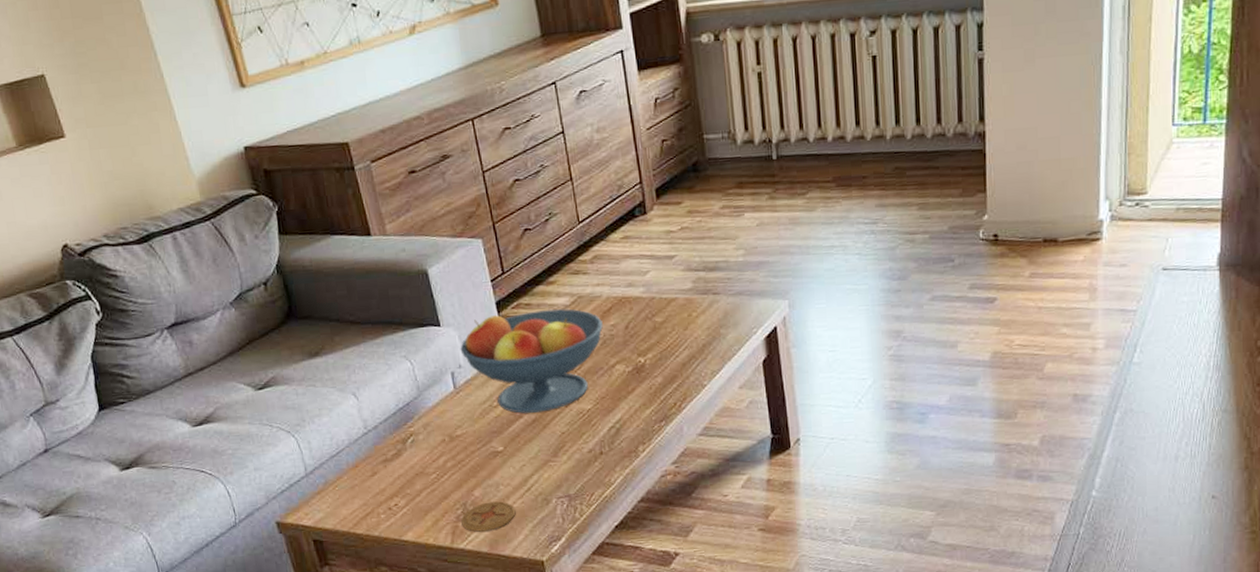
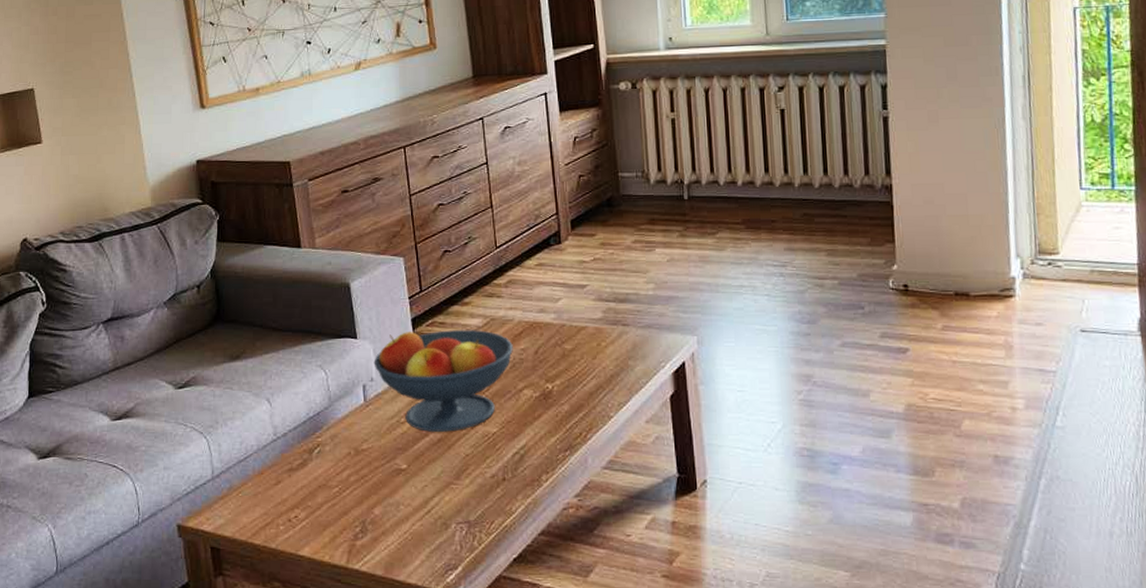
coaster: present [461,501,516,532] -> none [359,522,414,553]

